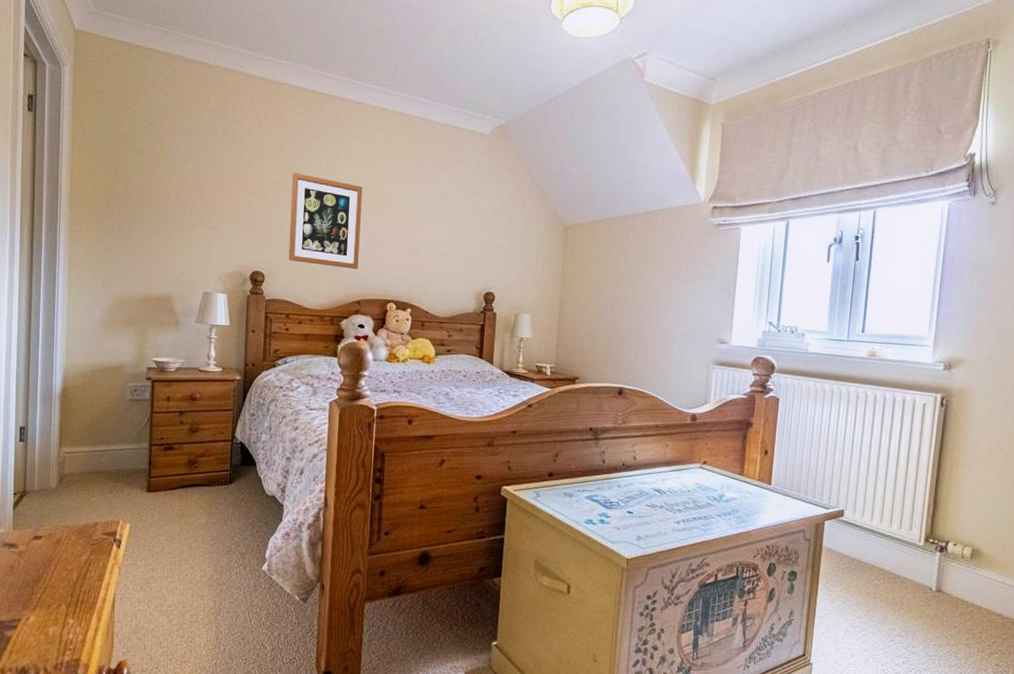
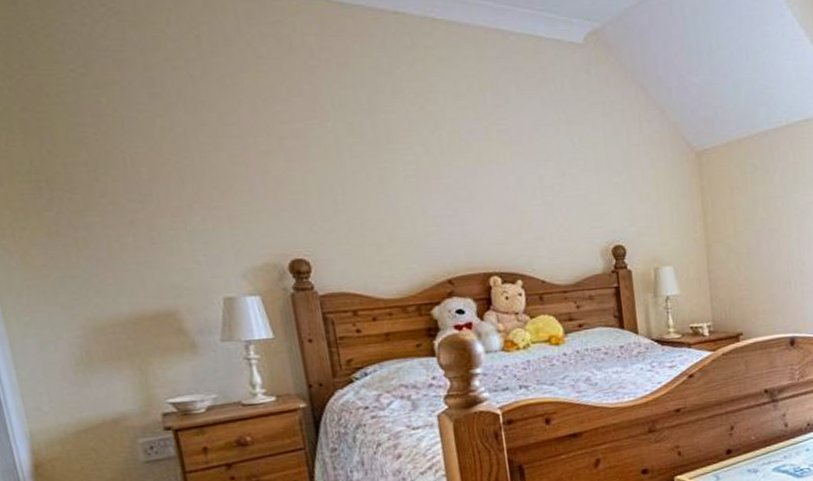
wall art: present [288,172,363,270] -> none [321,117,441,240]

